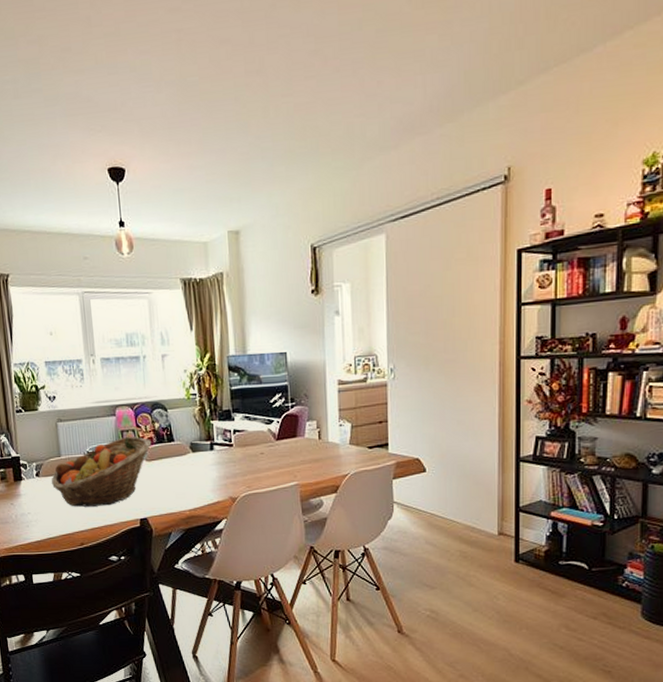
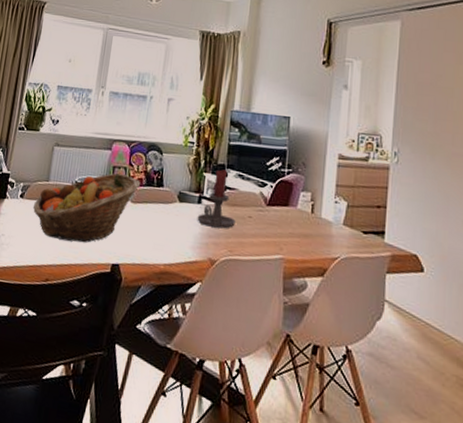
candle holder: none [212,414,249,469] -> present [197,169,236,229]

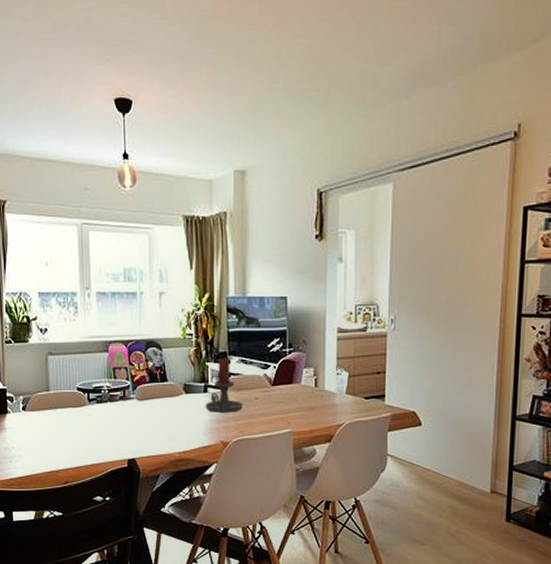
fruit basket: present [32,173,141,243] -> none [37,375,144,444]

